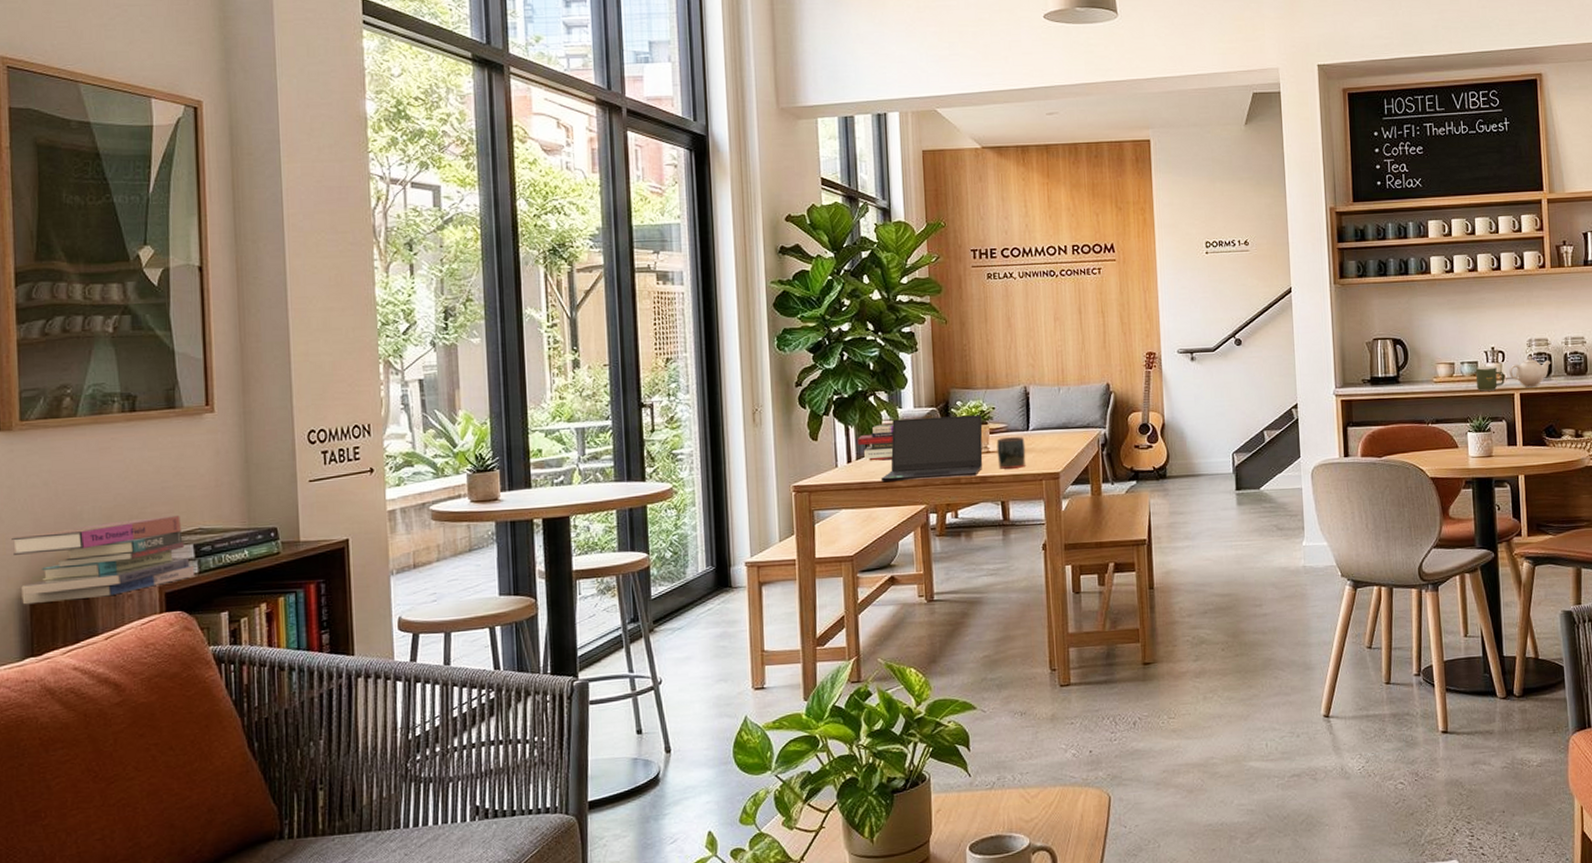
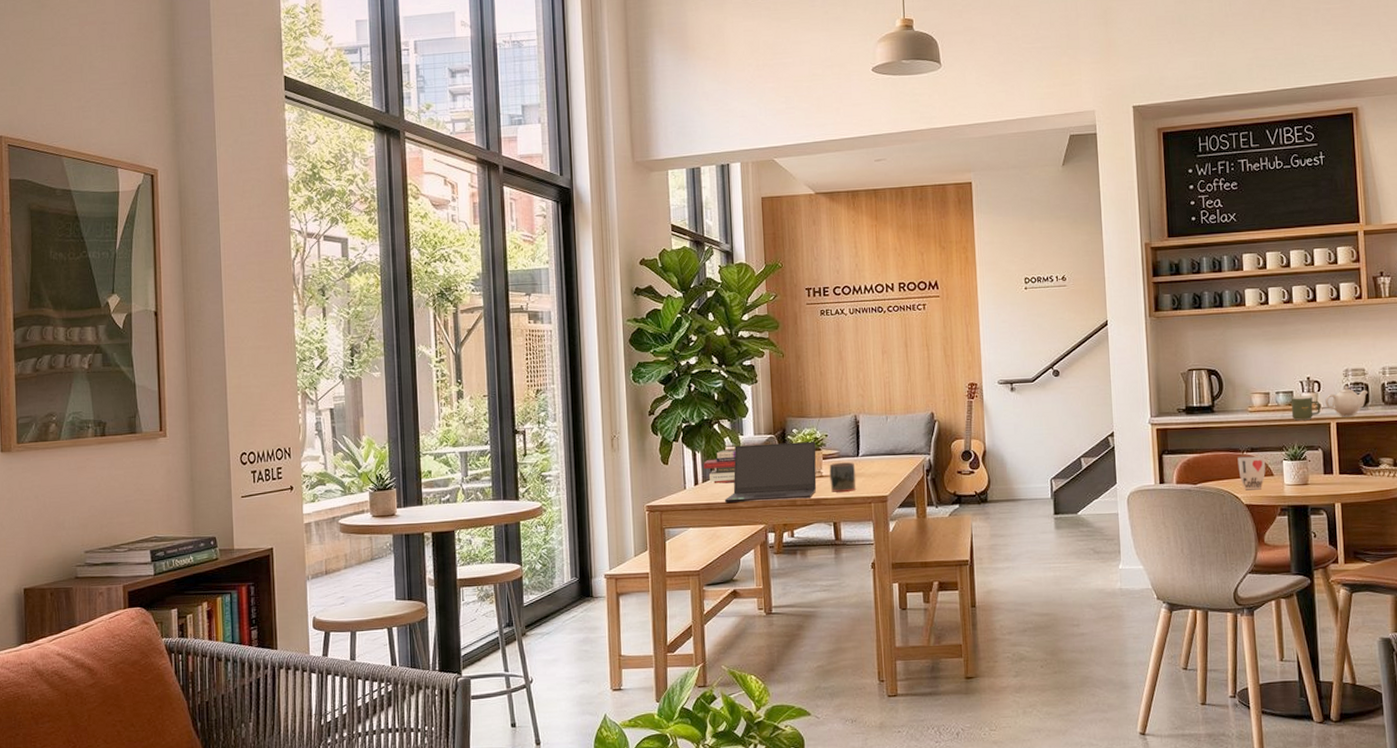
books: present [11,516,195,605] -> none [10,526,151,599]
cup: none [1422,427,1451,463] -> present [1237,456,1266,491]

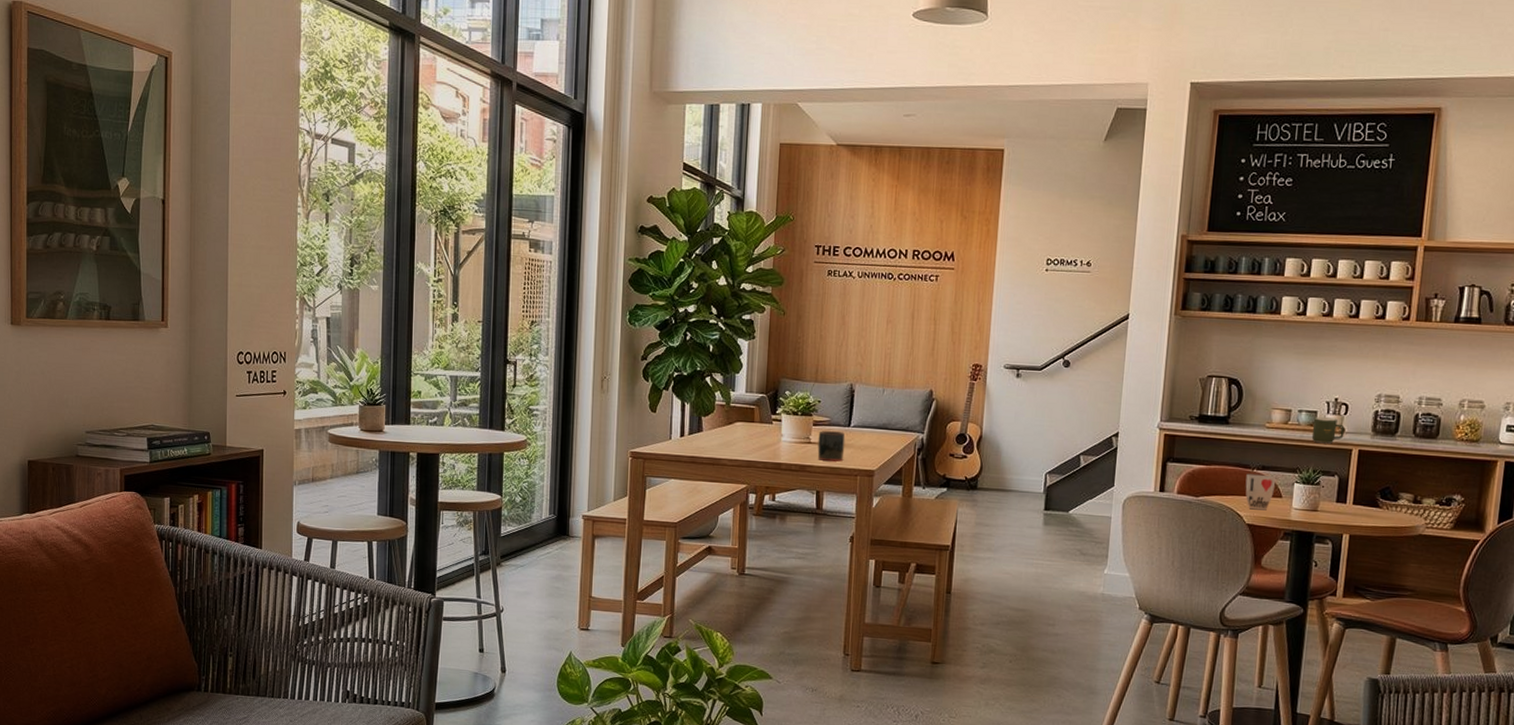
books: present [703,449,736,484] -> none [691,404,726,439]
laptop: present [724,441,817,503] -> none [708,401,808,464]
teapot: present [1325,385,1369,417] -> none [1350,412,1400,446]

